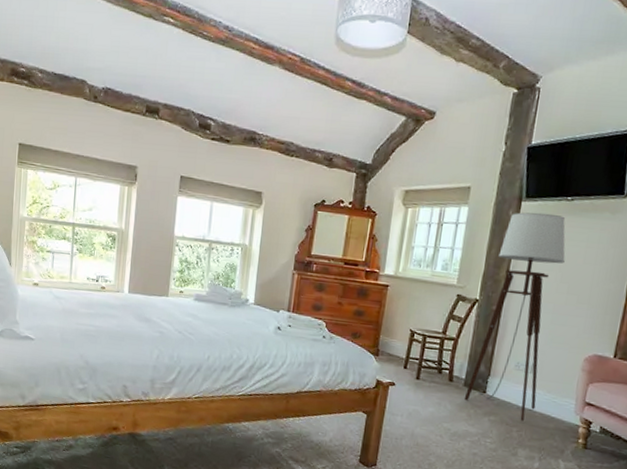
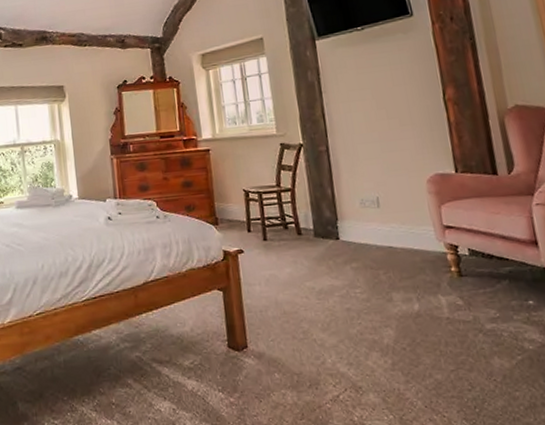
floor lamp: present [464,212,566,421] -> none [308,45,395,261]

